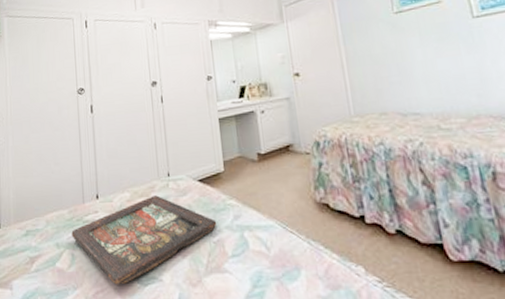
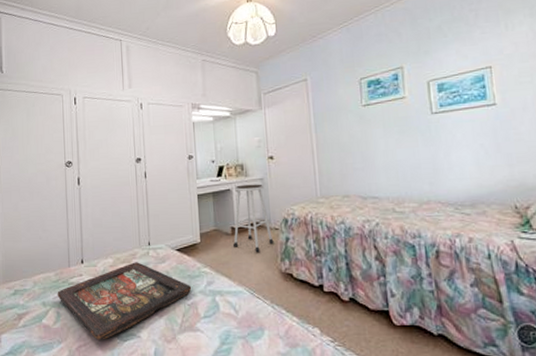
stool: none [259,104,306,181] -> present [233,184,274,253]

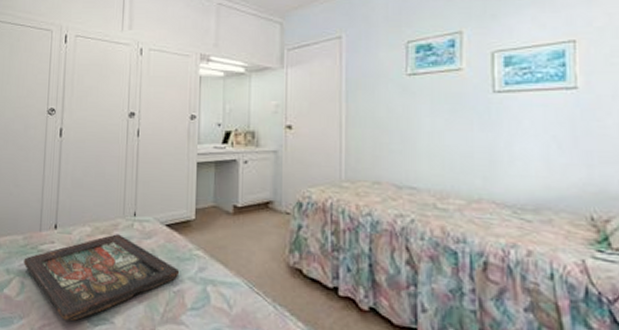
stool: present [233,184,274,253] -> none [234,156,283,240]

